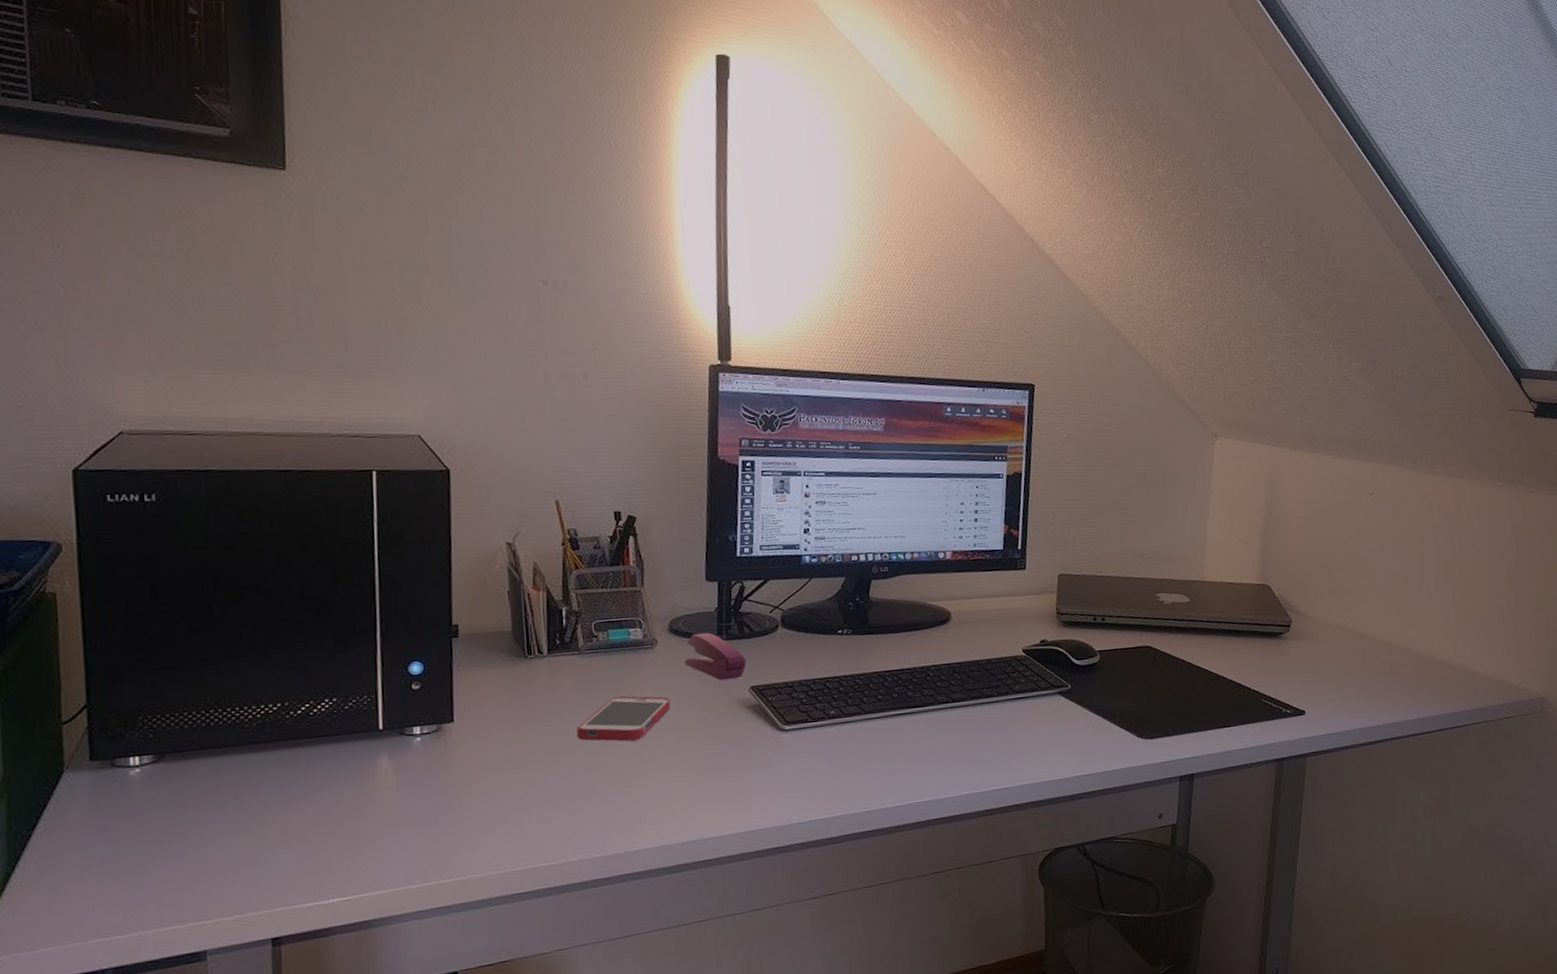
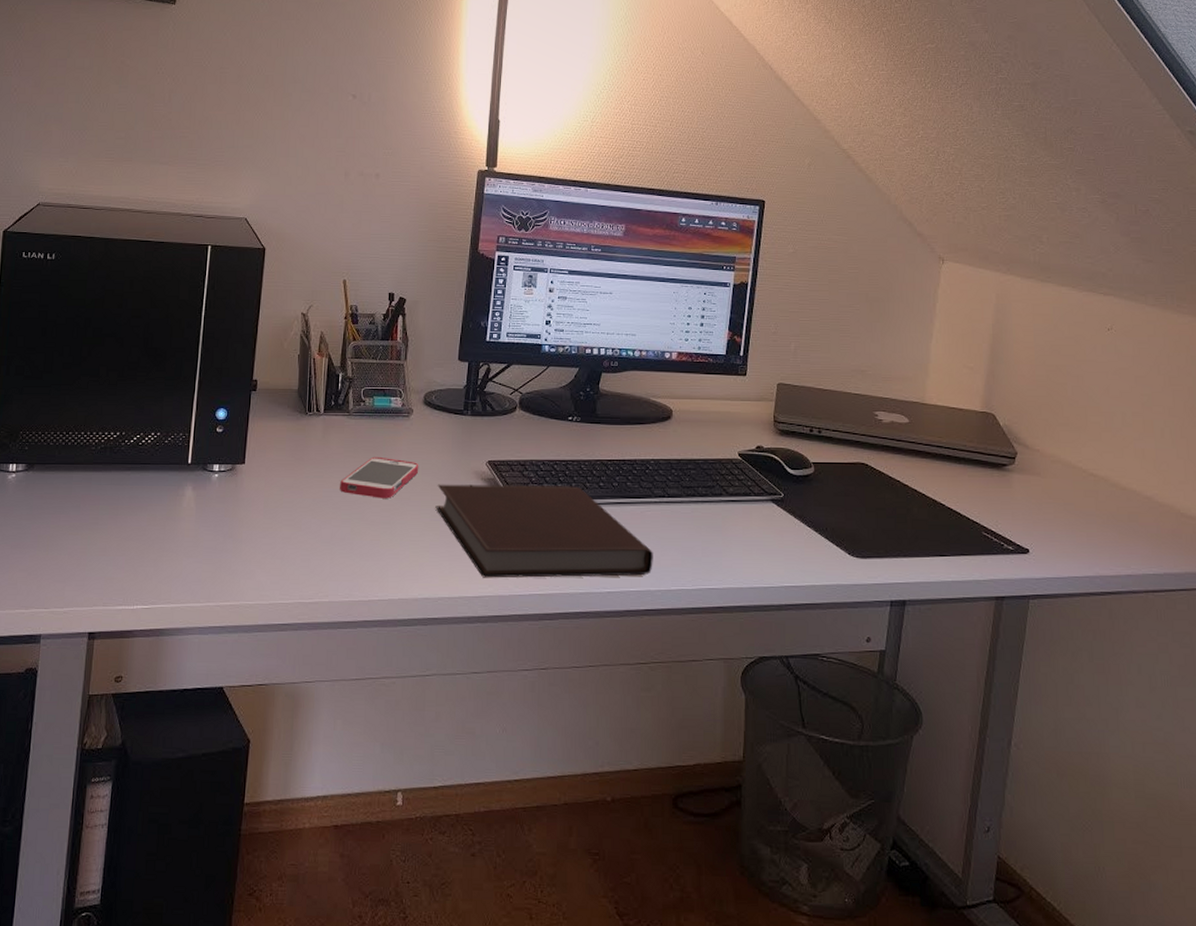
stapler: present [684,632,747,681] -> none [433,407,486,453]
notebook: none [694,702,941,811] -> present [435,484,653,578]

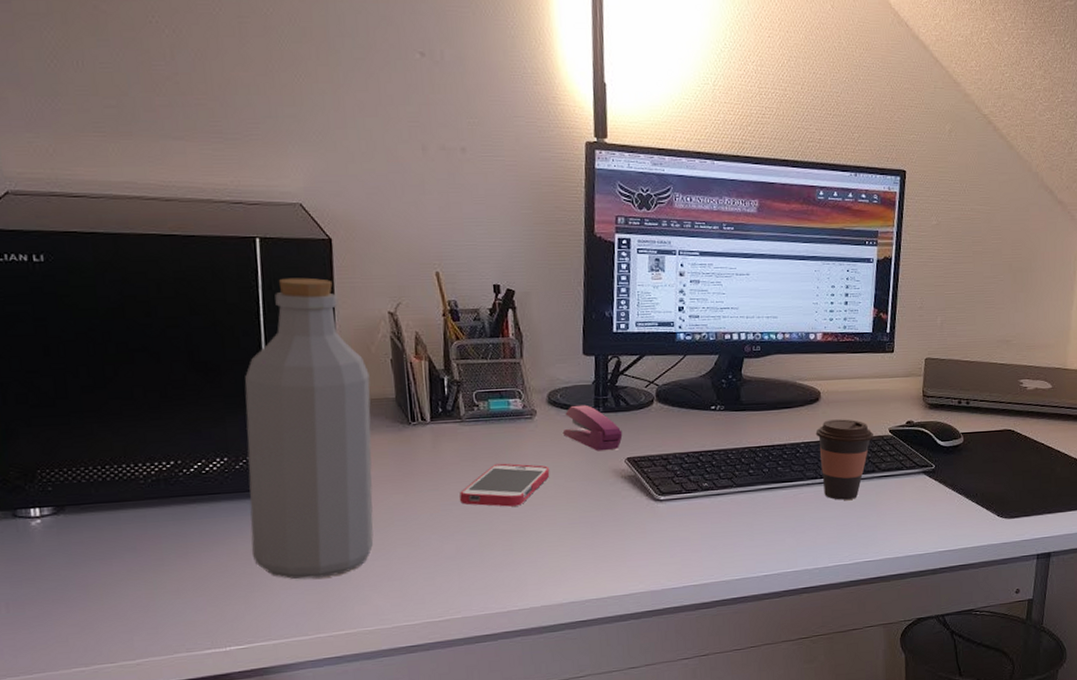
bottle: none [166,280,280,550] -> present [244,277,374,580]
stapler: none [433,407,486,453] -> present [562,404,623,452]
notebook: present [435,484,653,578] -> none [572,475,809,576]
coffee cup: none [665,439,724,522] -> present [815,419,875,500]

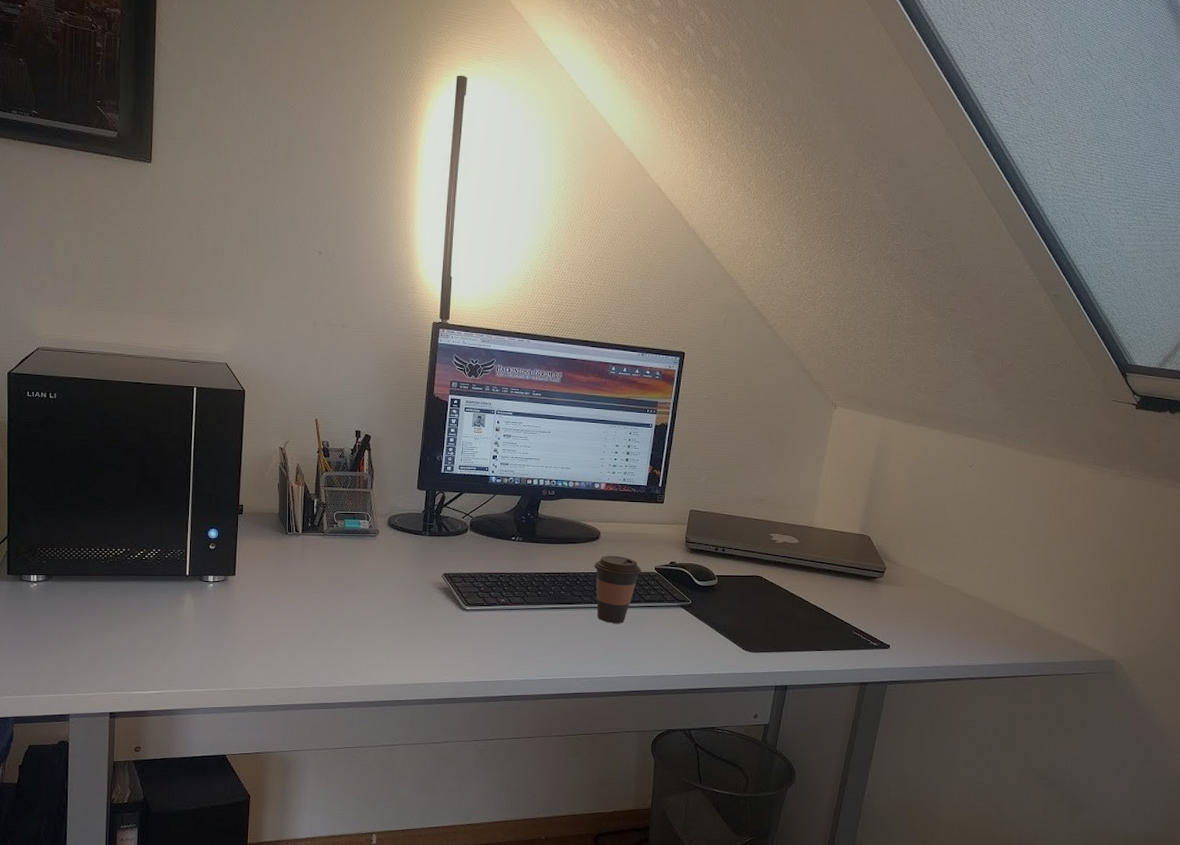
bottle: present [244,277,374,580] -> none [170,418,262,646]
smartphone: present [460,463,550,507] -> none [318,569,385,604]
stapler: present [562,404,623,452] -> none [397,528,442,567]

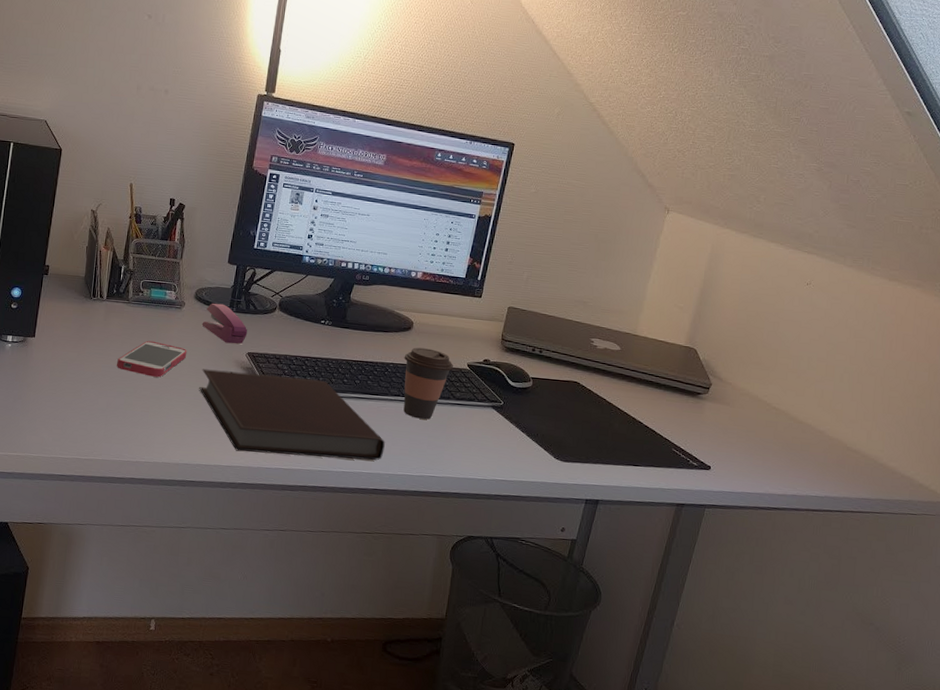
smartphone: none [318,569,385,604] -> present [117,340,187,377]
stapler: none [397,528,442,567] -> present [202,303,248,344]
notebook: none [399,592,582,669] -> present [199,368,385,461]

